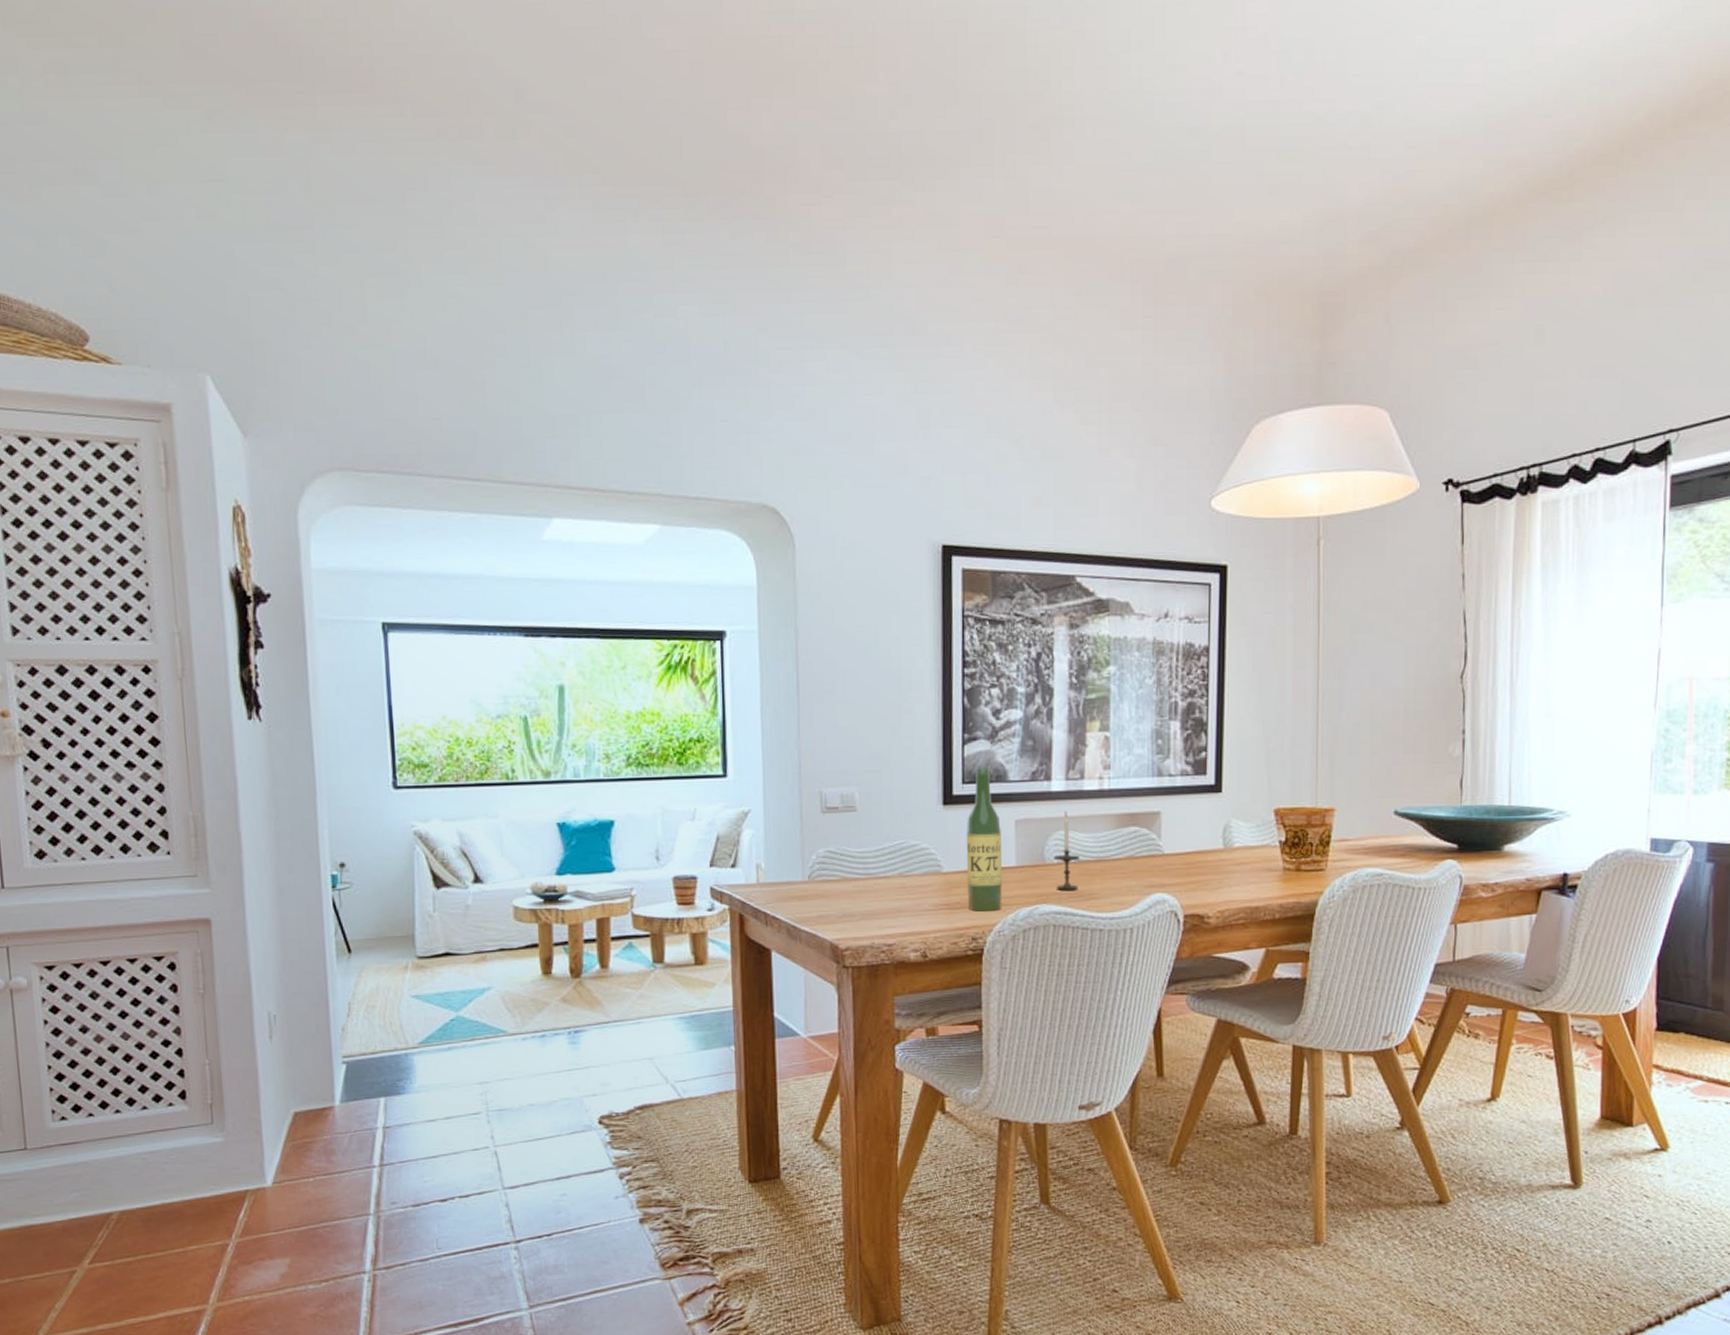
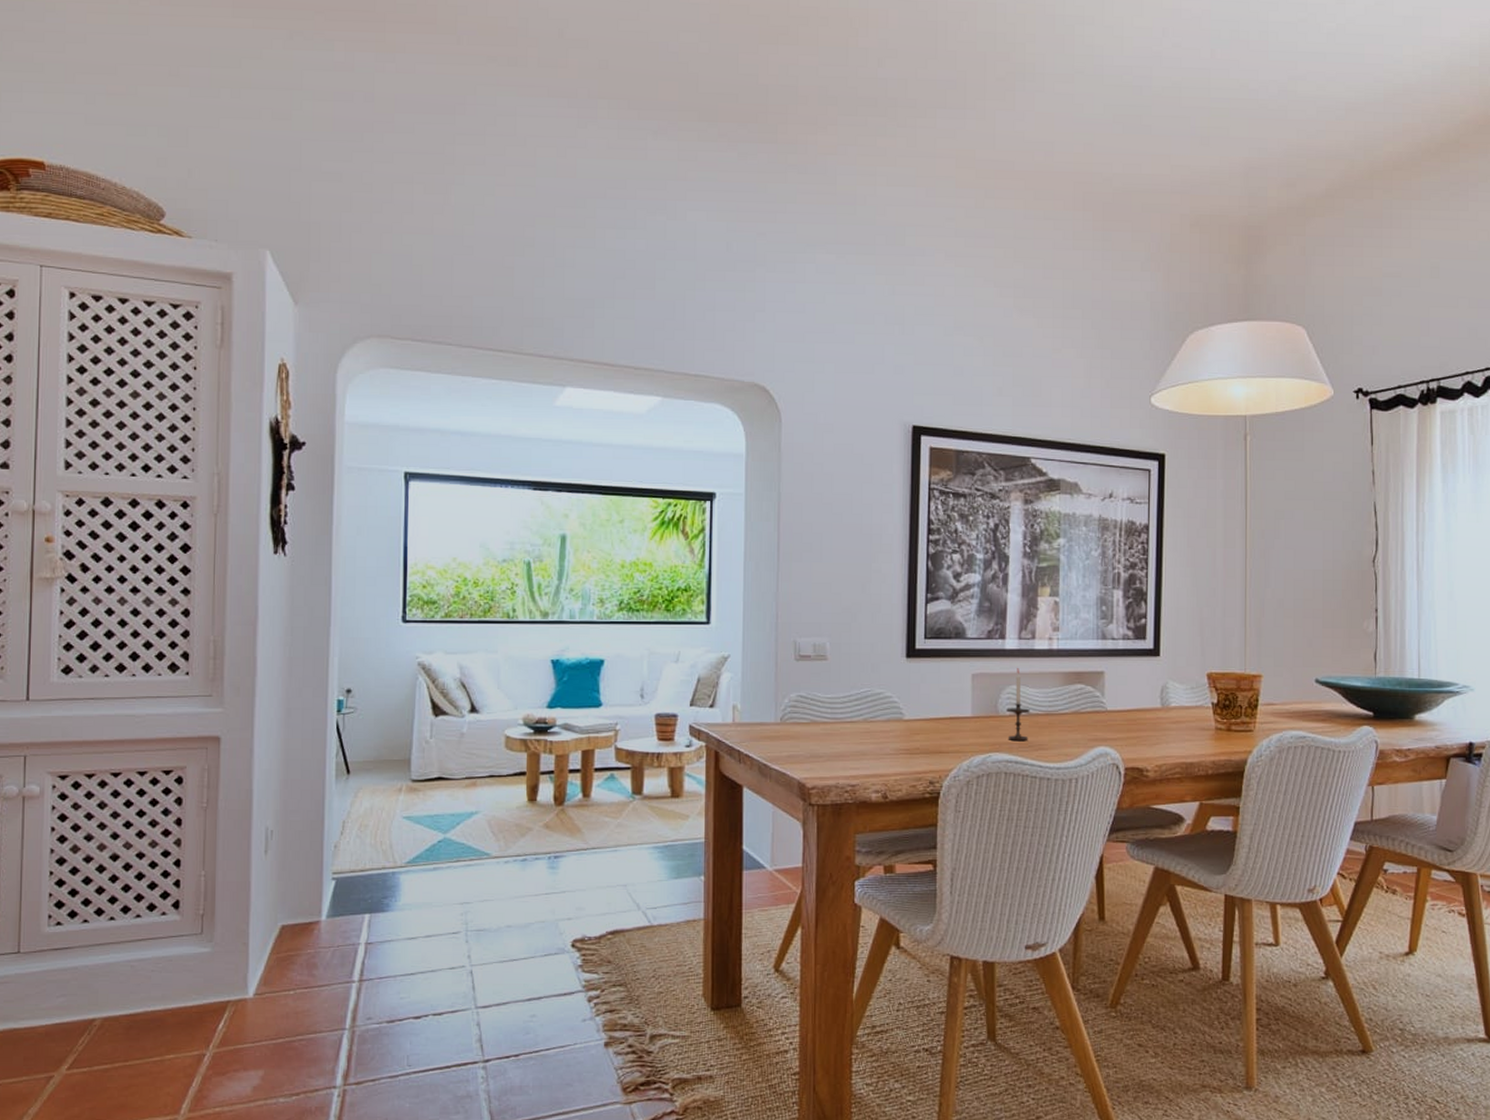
wine bottle: present [966,768,1002,912] -> none [926,625,959,757]

